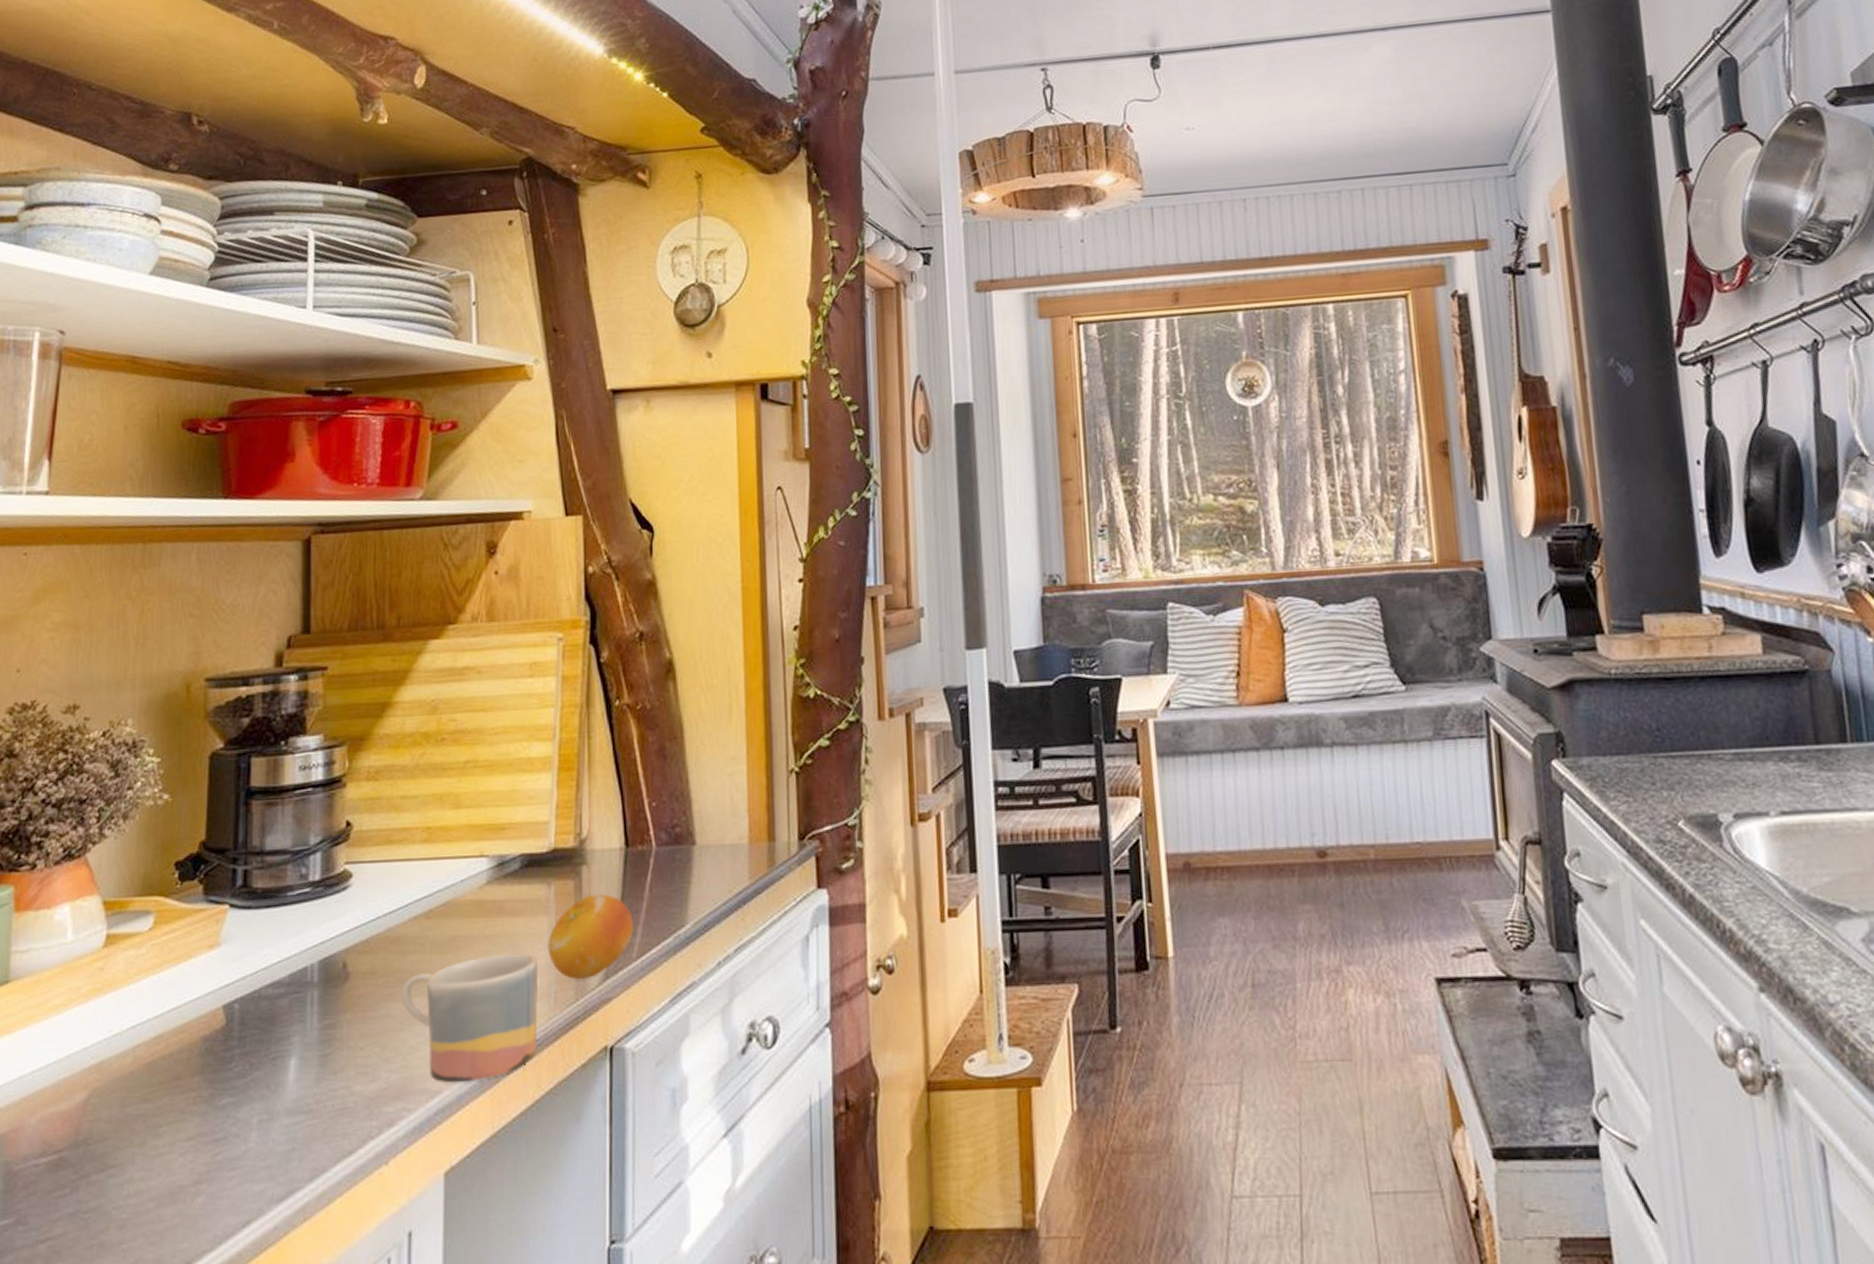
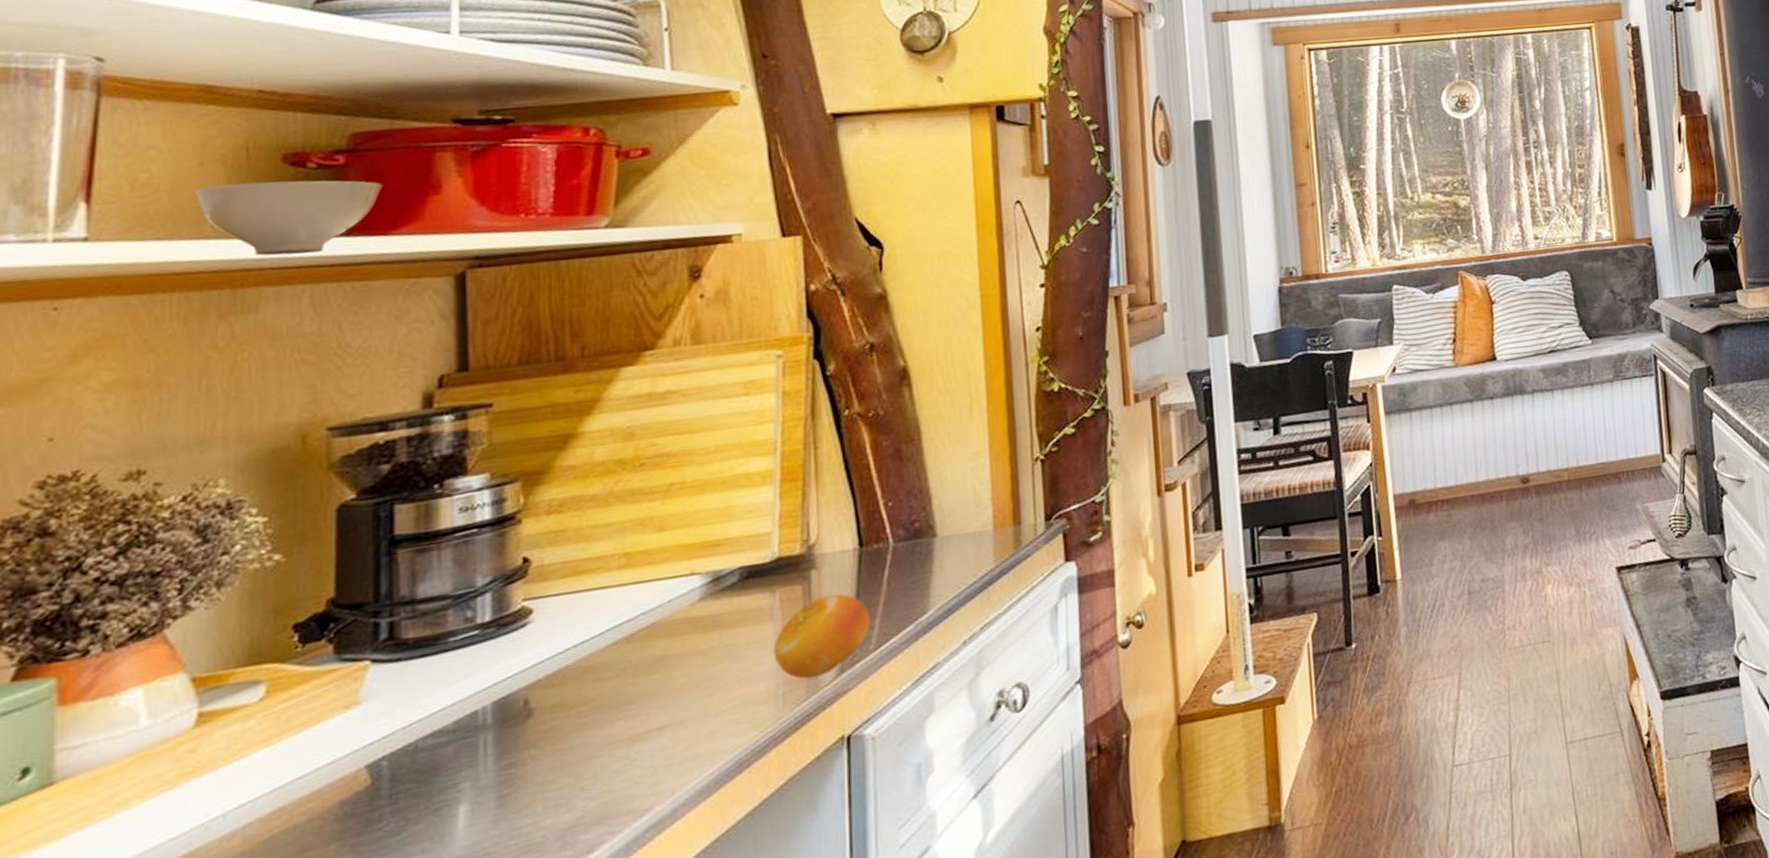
bowl: none [118,445,253,515] -> present [191,180,383,256]
mug: present [402,953,539,1082] -> none [600,661,764,800]

